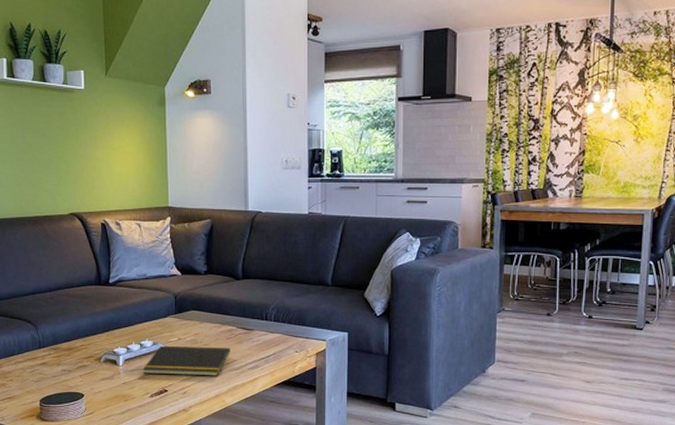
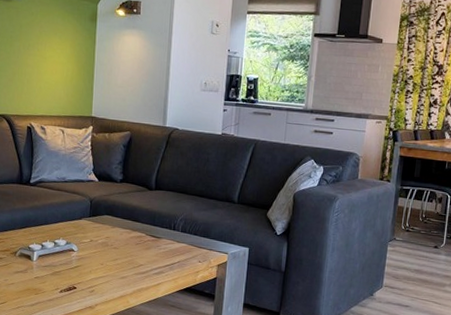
notepad: present [143,345,230,376] -> none [55,245,138,278]

